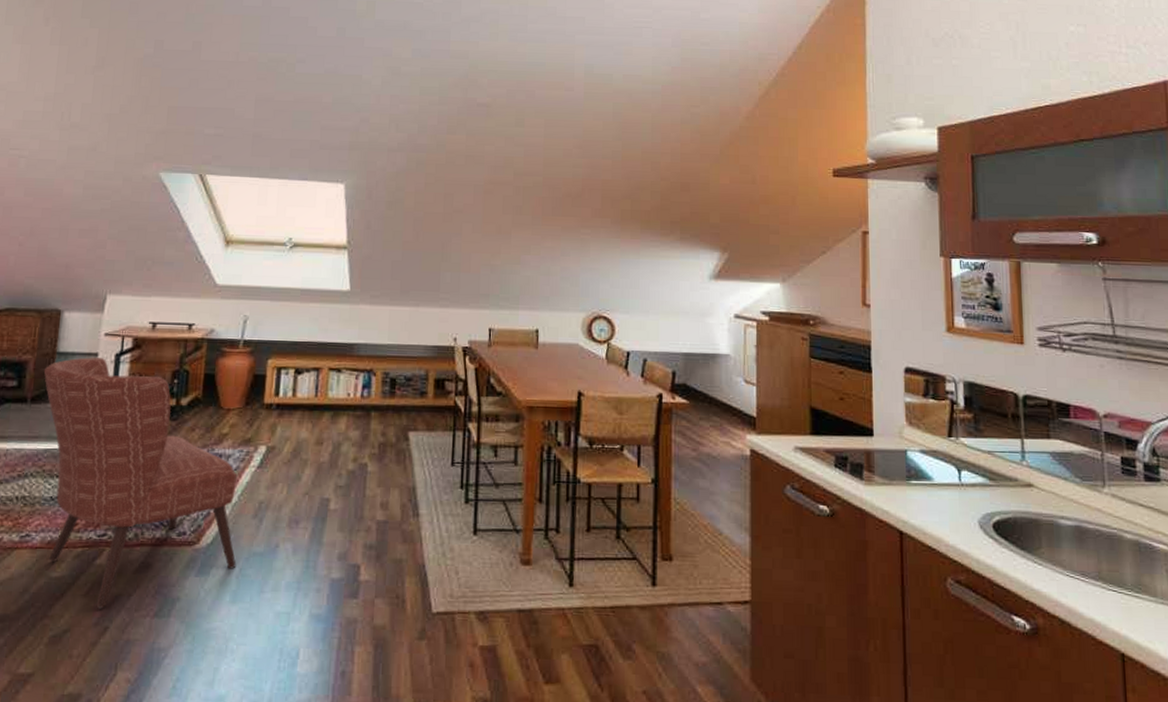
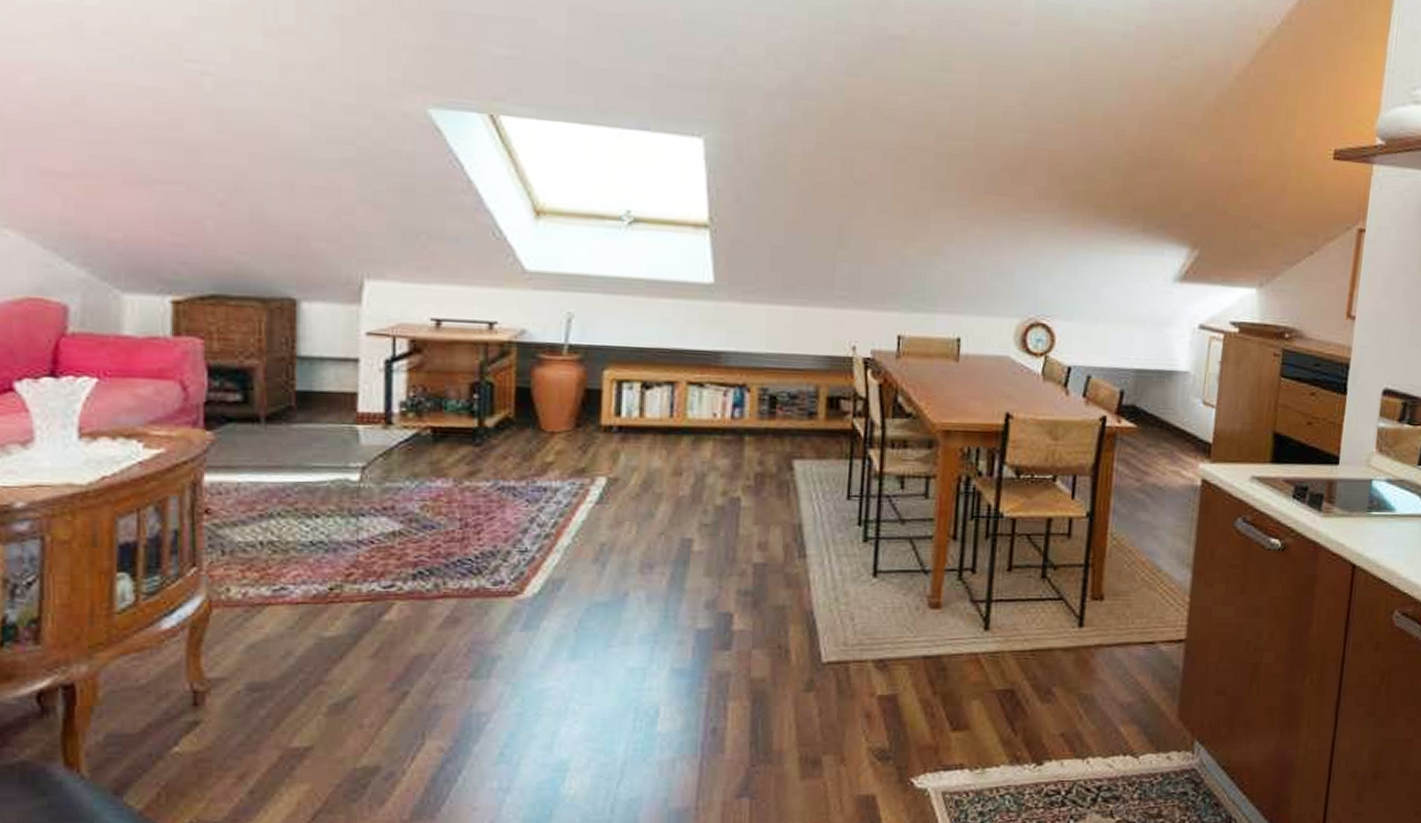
chair: present [43,357,237,609] -> none [280,364,574,672]

